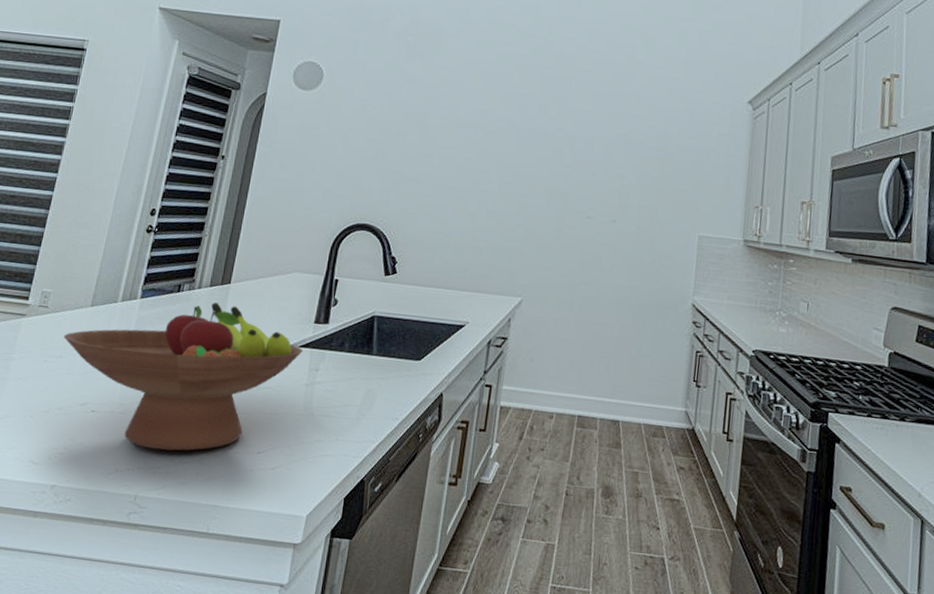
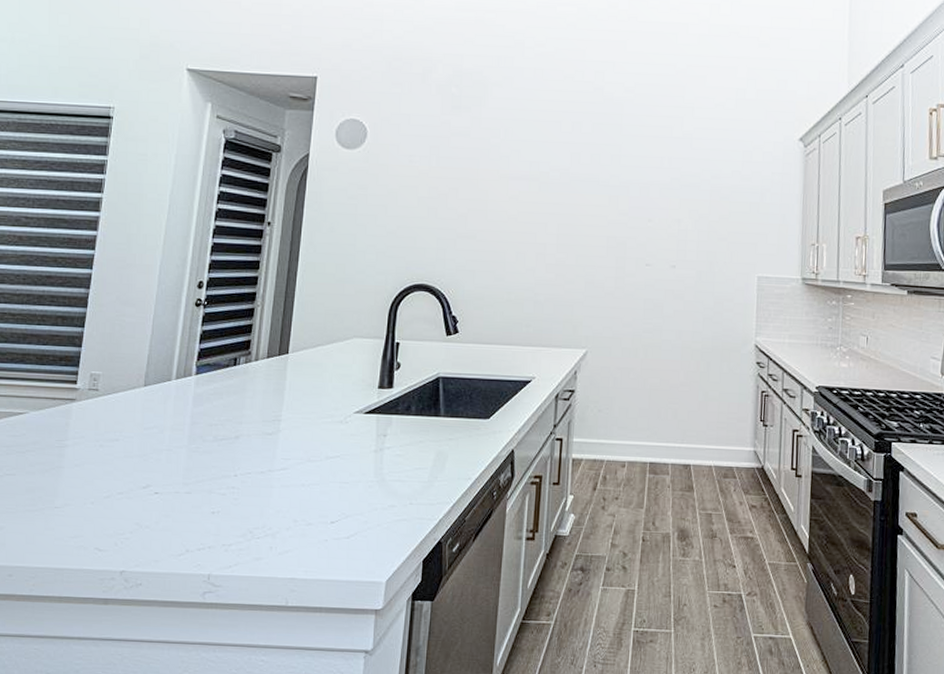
fruit bowl: present [63,302,302,451] -> none [118,374,368,527]

